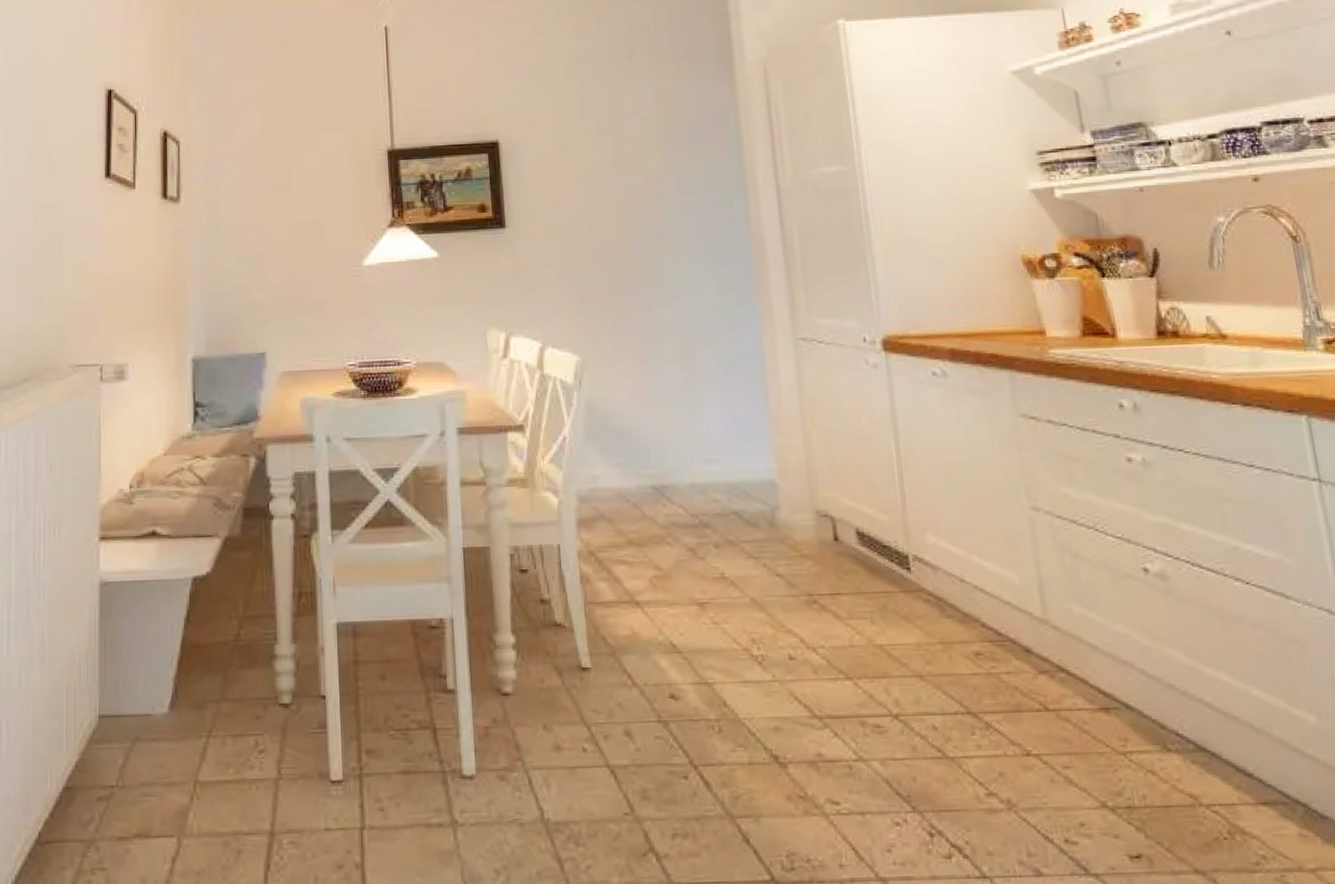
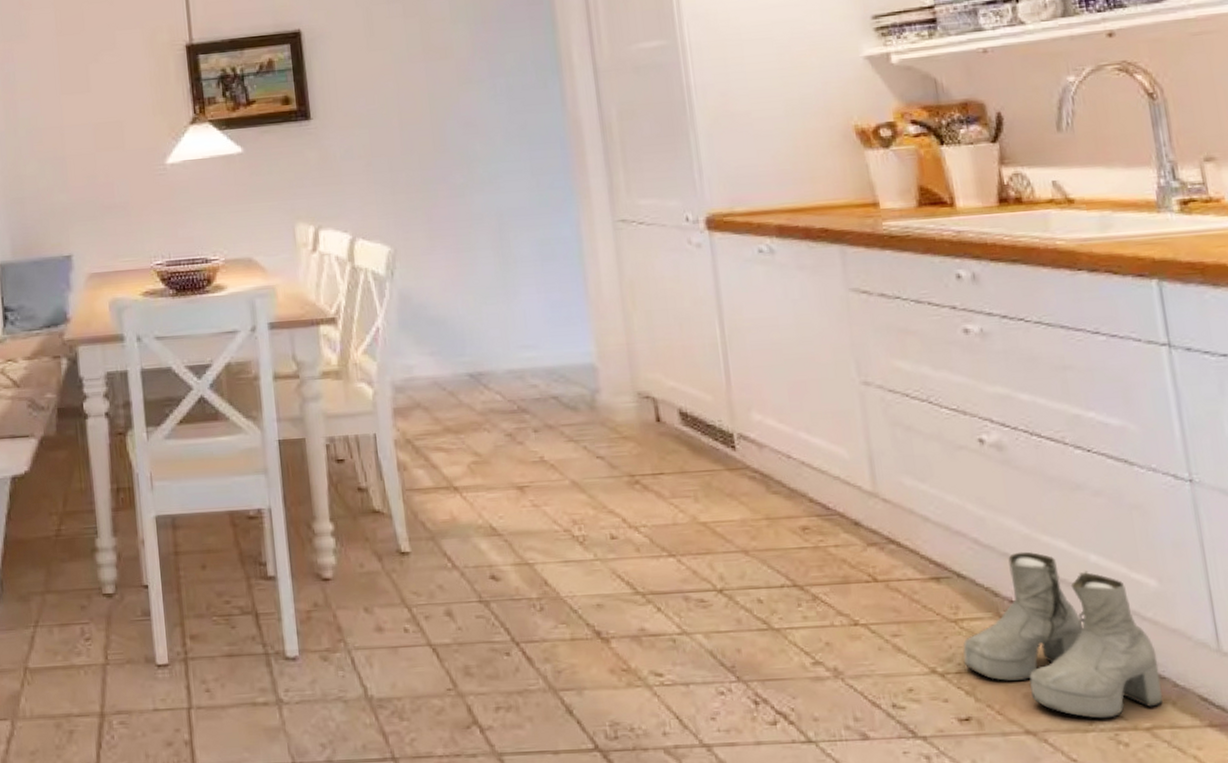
boots: none [1132,683,1327,859] -> present [963,551,1164,719]

